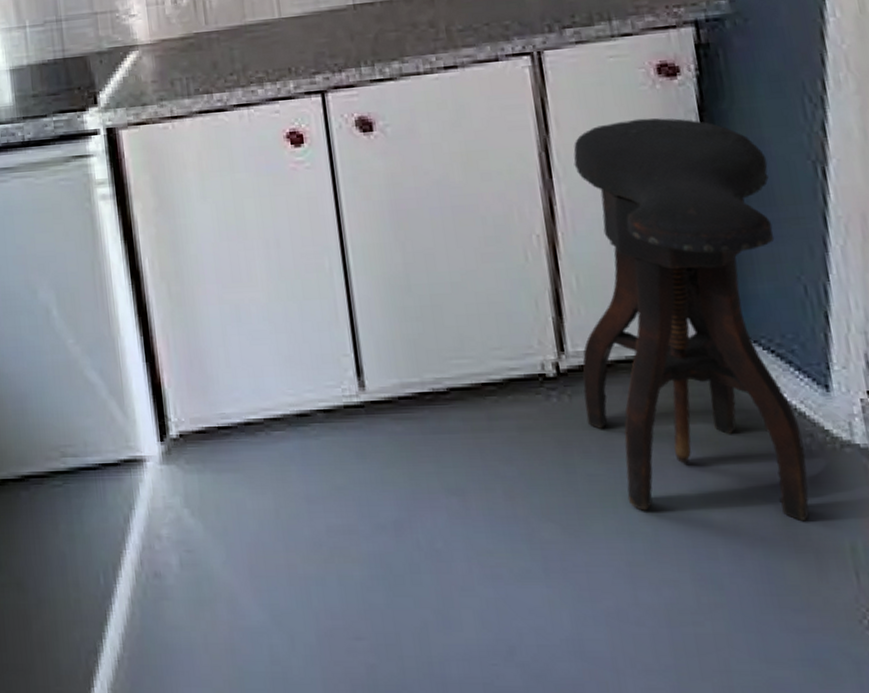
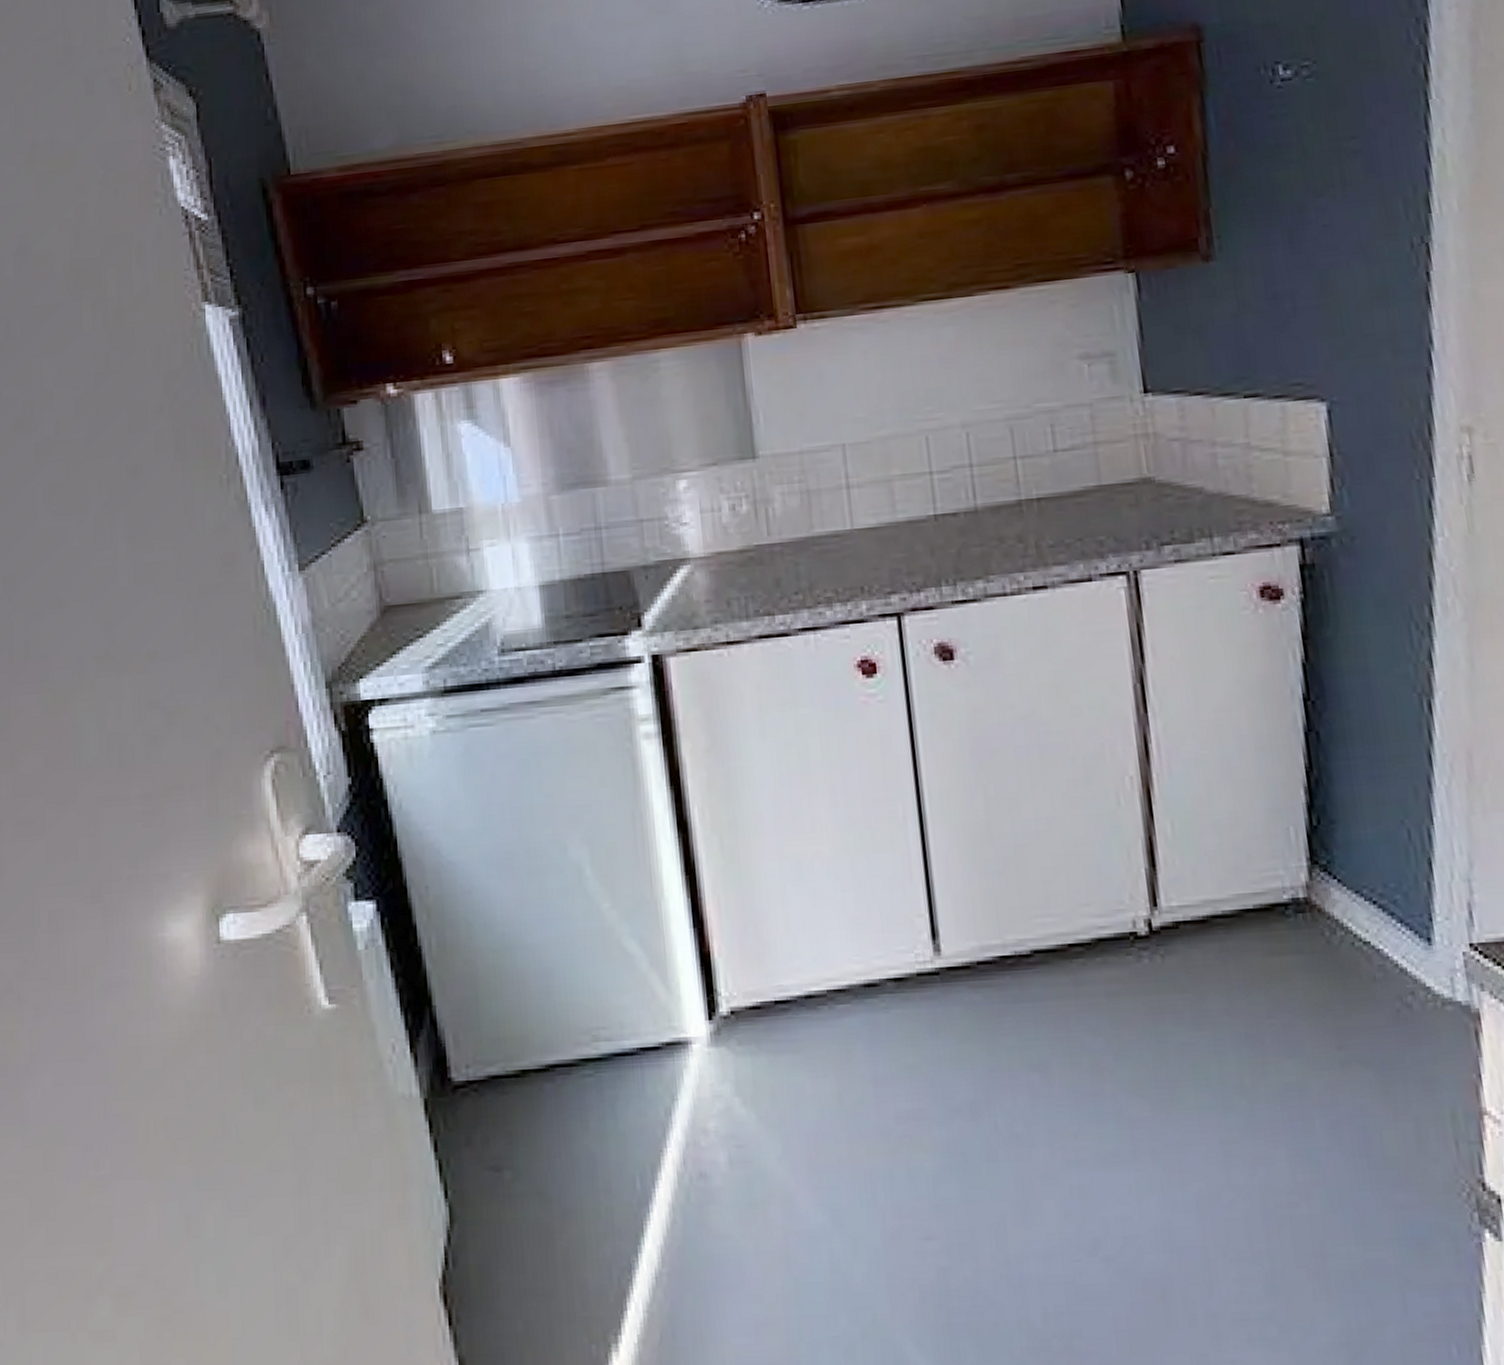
stool: present [573,118,809,520] -> none [1170,646,1409,1087]

